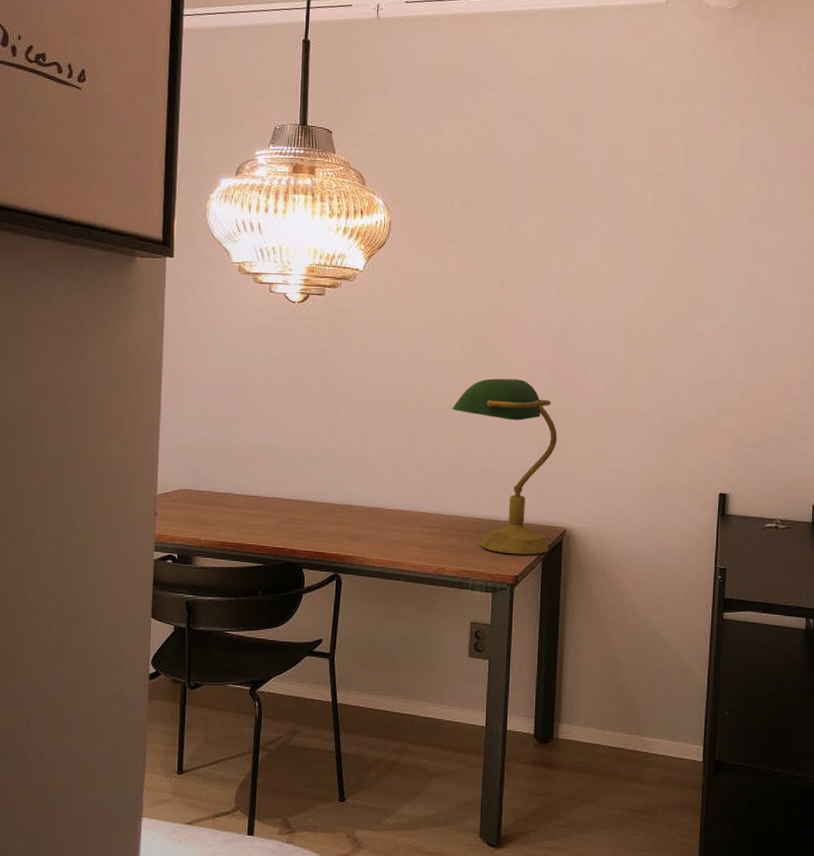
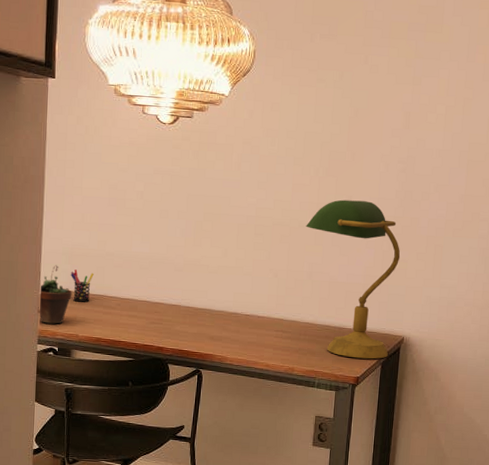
succulent plant: none [155,461,194,528] -> present [38,265,72,324]
pen holder: none [192,465,218,502] -> present [71,269,94,303]

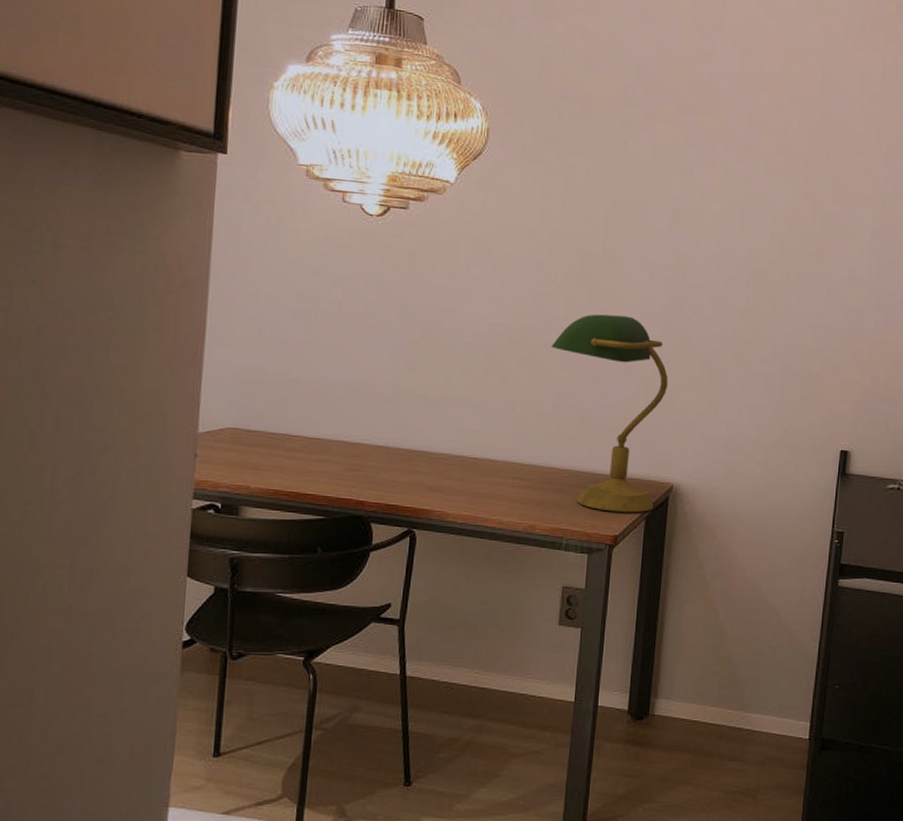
succulent plant: present [38,265,72,324] -> none [195,394,243,473]
pen holder: present [71,269,94,303] -> none [241,400,273,444]

